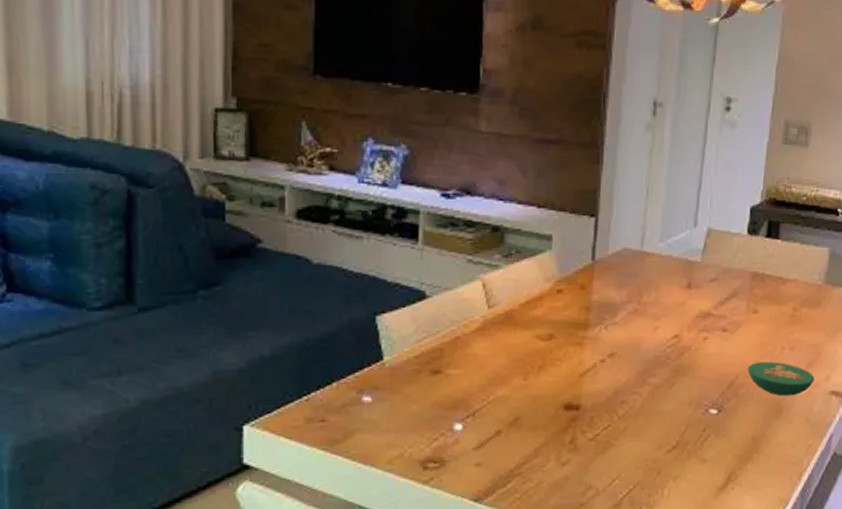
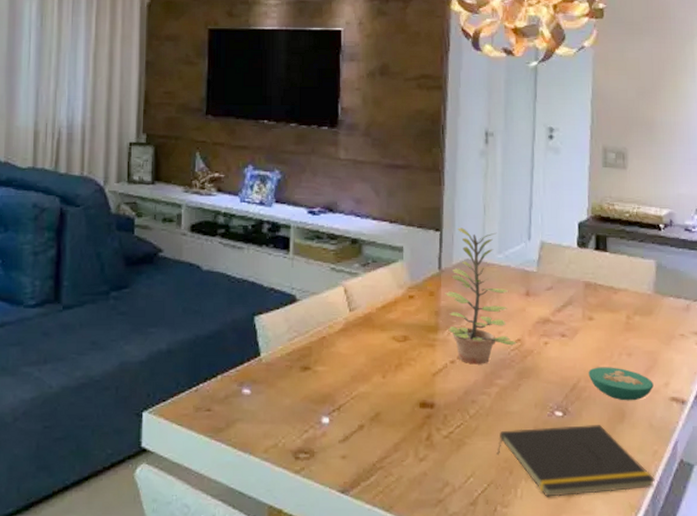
plant: none [598,213,675,363] -> present [445,227,517,365]
notepad: none [645,421,807,496] -> present [497,425,655,497]

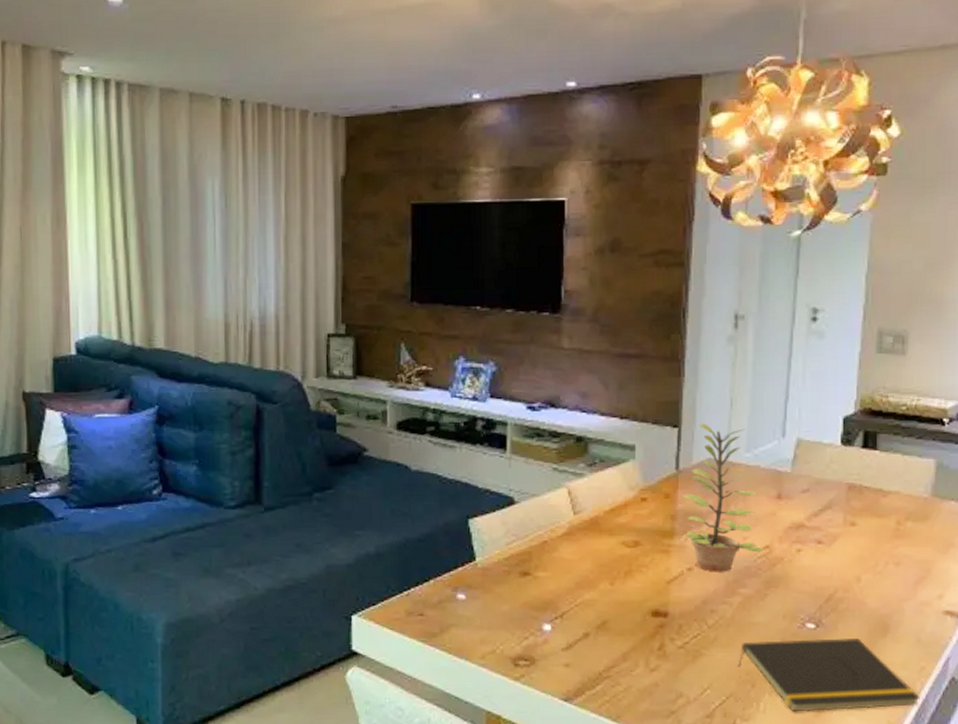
bowl: present [588,367,654,401] -> none [847,577,925,614]

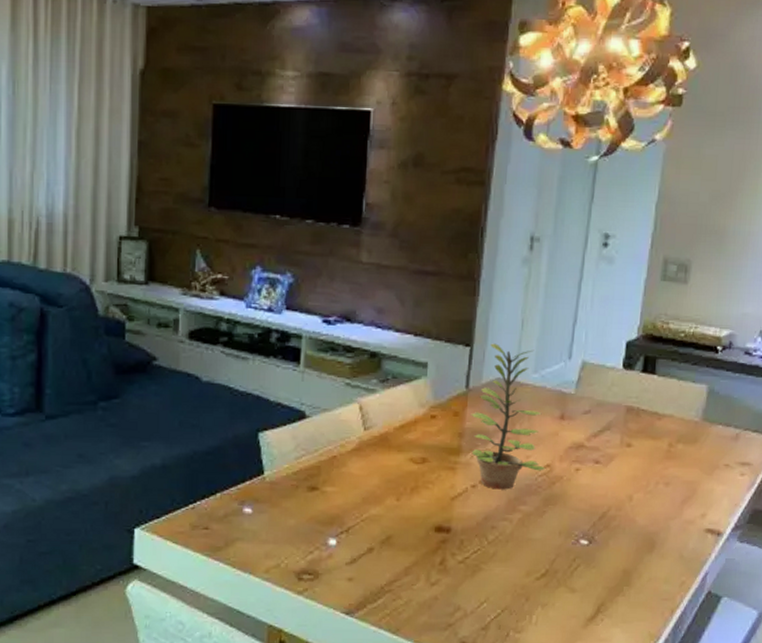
notepad: present [737,638,920,712] -> none [514,554,679,624]

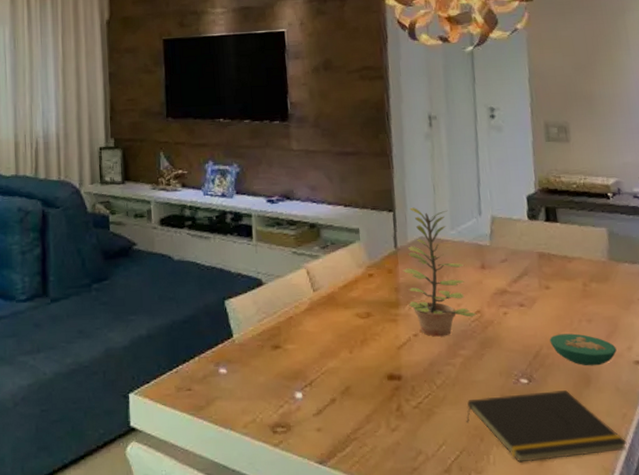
notepad: none [514,554,679,624] -> present [466,390,627,463]
bowl: none [620,496,689,531] -> present [549,333,617,366]

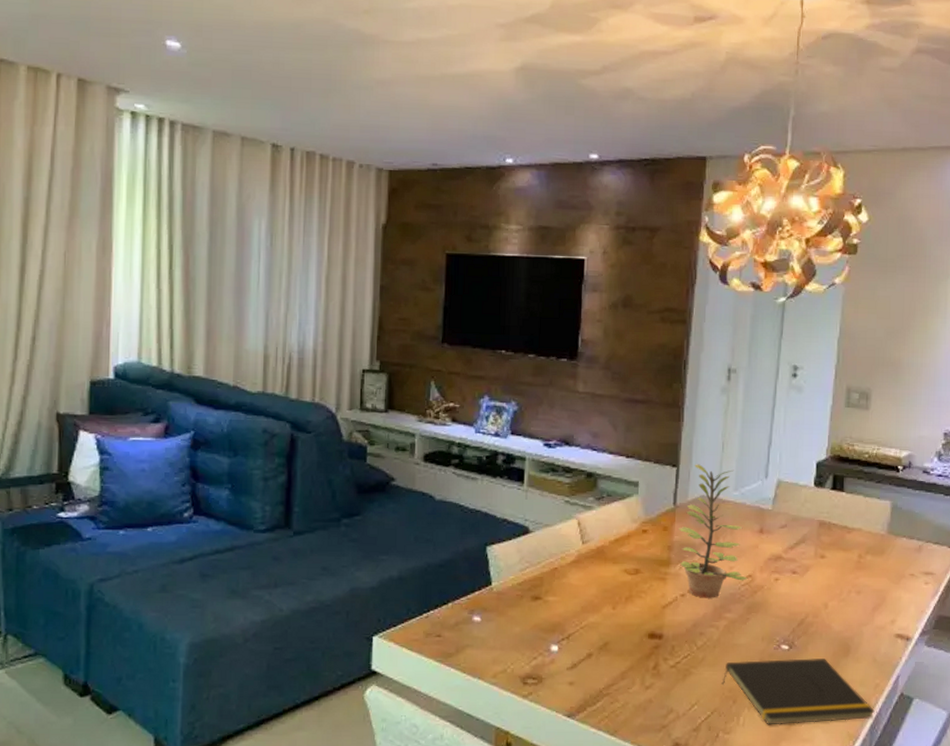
bowl: present [549,333,617,366] -> none [816,603,880,637]

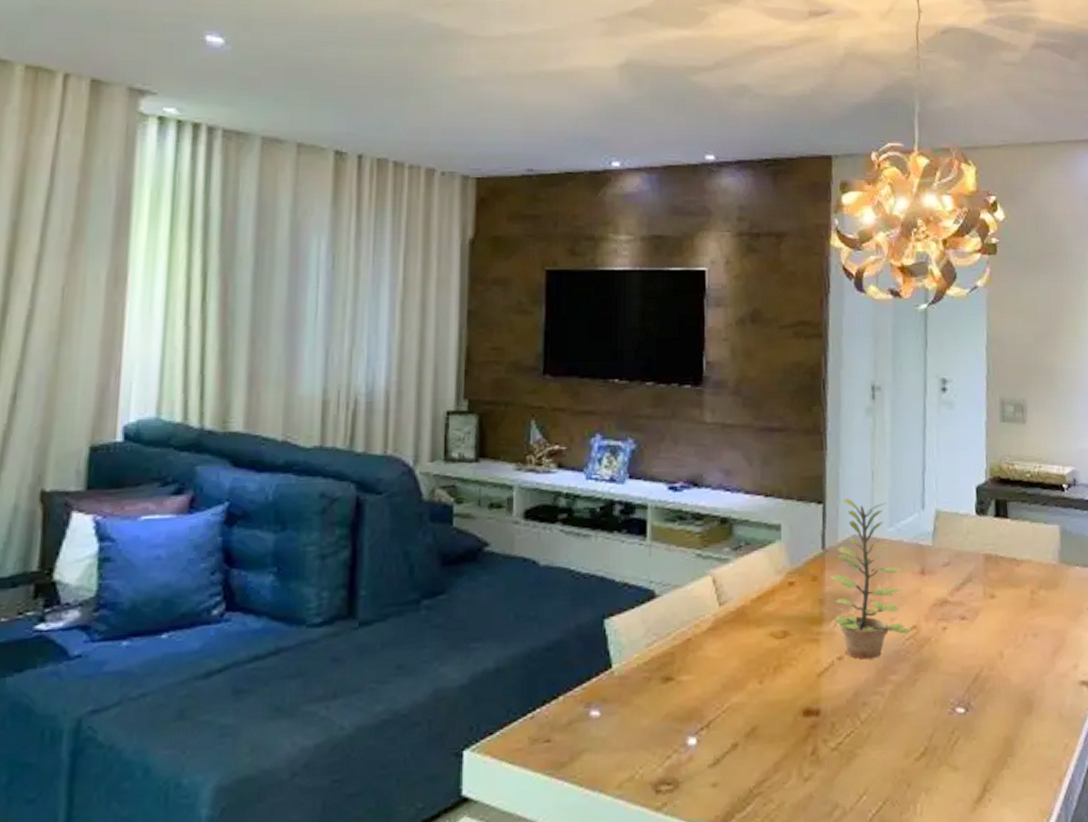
notepad: present [721,658,875,725] -> none [892,719,1067,811]

